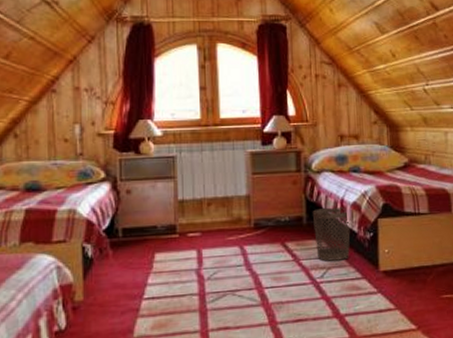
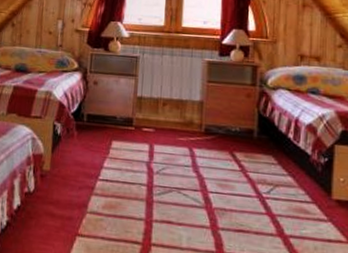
wastebasket: present [312,208,350,262] -> none [264,124,303,181]

